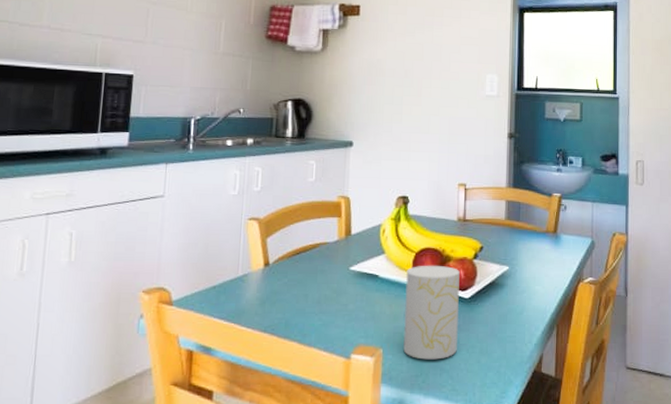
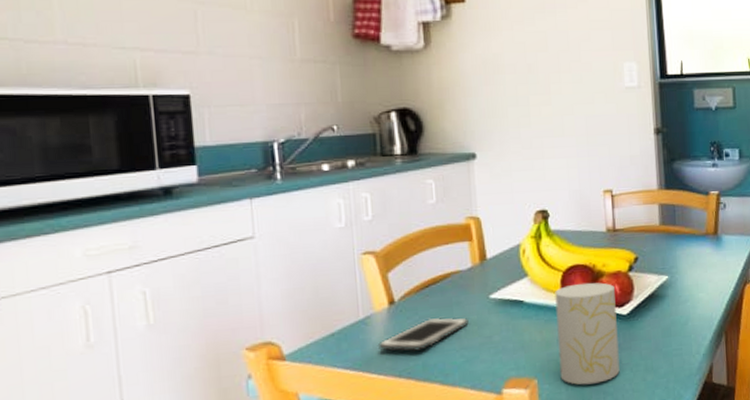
cell phone: none [249,281,329,310] -> present [377,317,469,351]

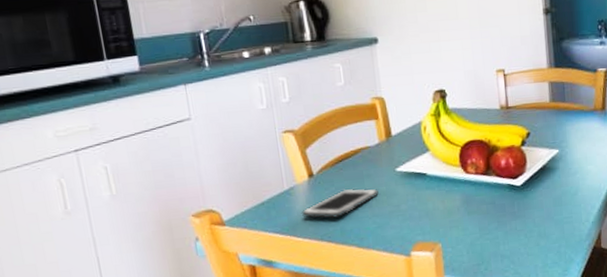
cup: present [555,282,620,385] -> none [454,156,515,249]

